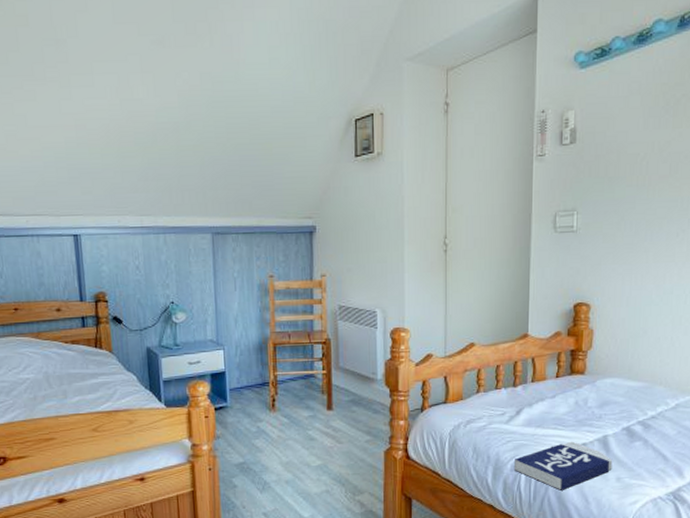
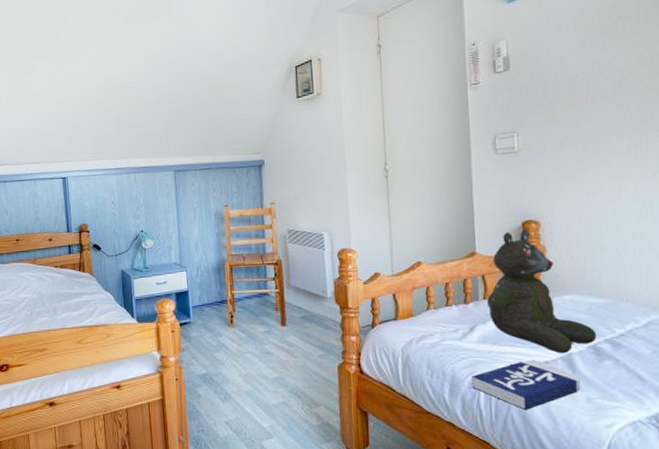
teddy bear: none [535,312,631,436] -> present [487,229,597,354]

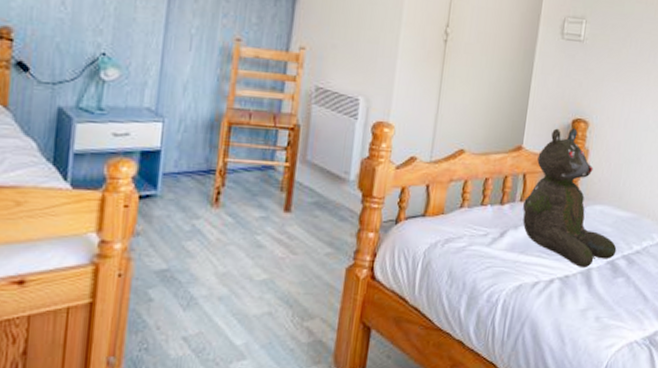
book: present [472,359,581,410] -> none [491,272,594,328]

